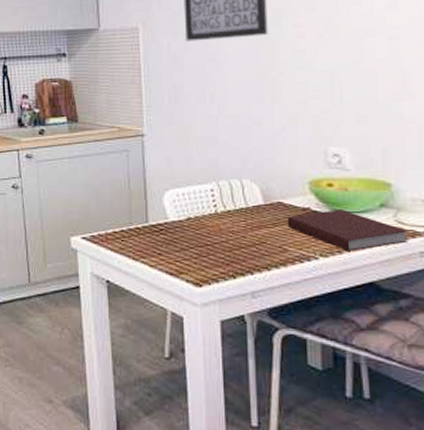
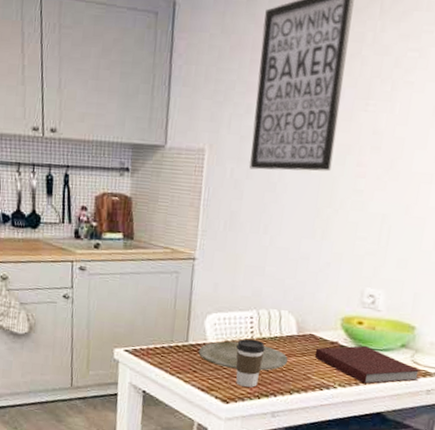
plate: none [161,217,260,247] -> present [198,341,289,371]
coffee cup: none [201,213,232,266] -> present [235,338,265,387]

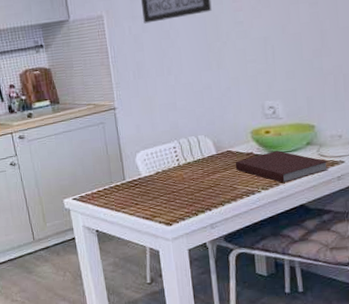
plate: present [198,341,289,371] -> none [136,169,214,195]
coffee cup: present [235,338,265,387] -> none [167,165,193,208]

